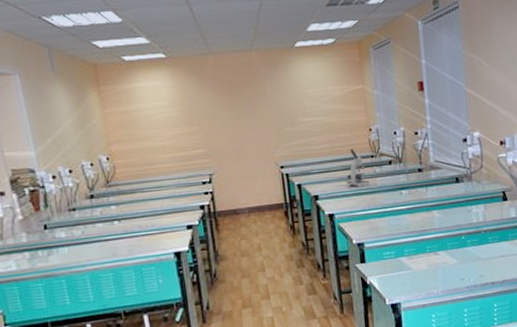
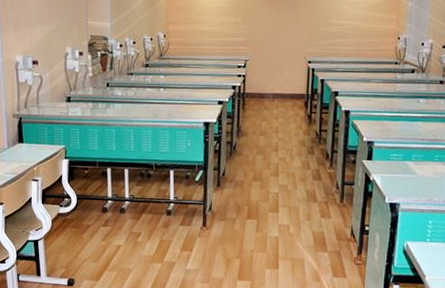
microscope: present [346,149,370,189] -> none [366,54,389,91]

